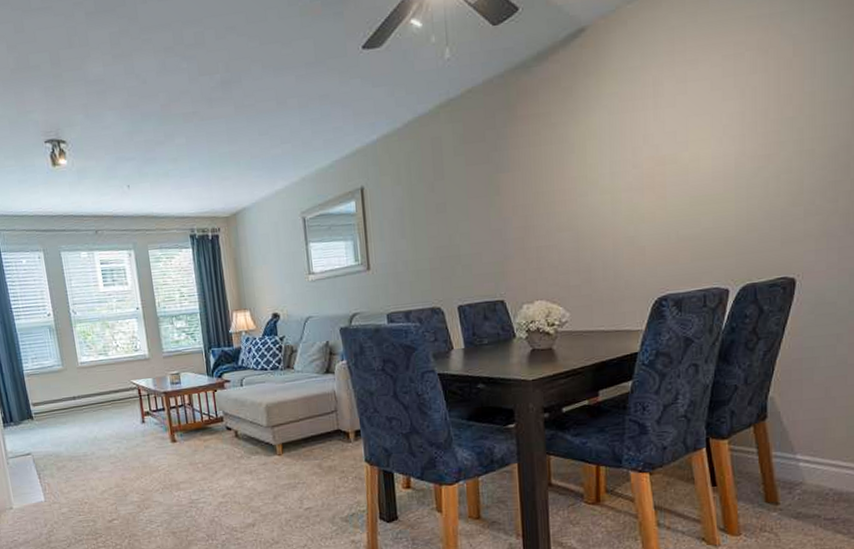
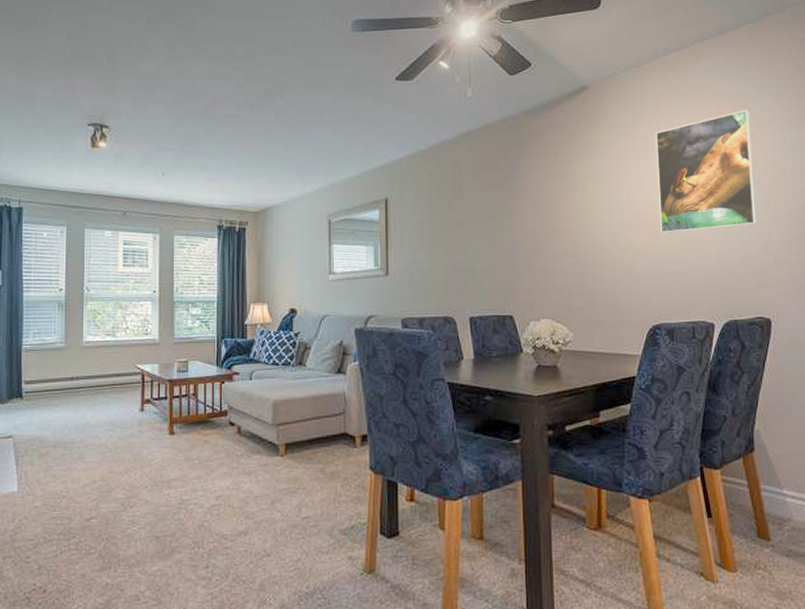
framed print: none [667,32,787,194] -> present [655,110,757,233]

